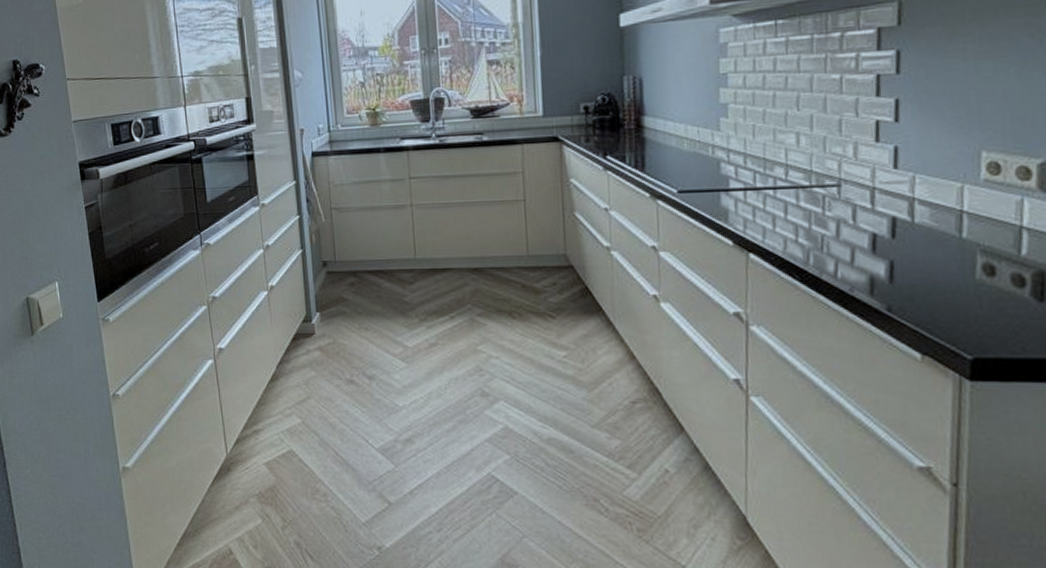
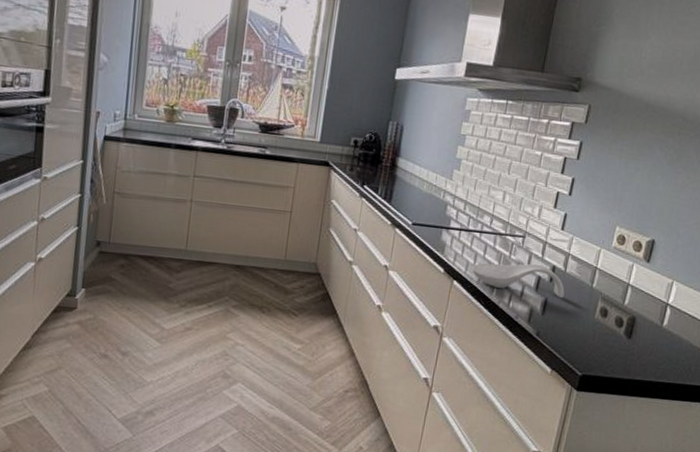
spoon rest: none [771,218,919,258] -> present [471,263,565,299]

